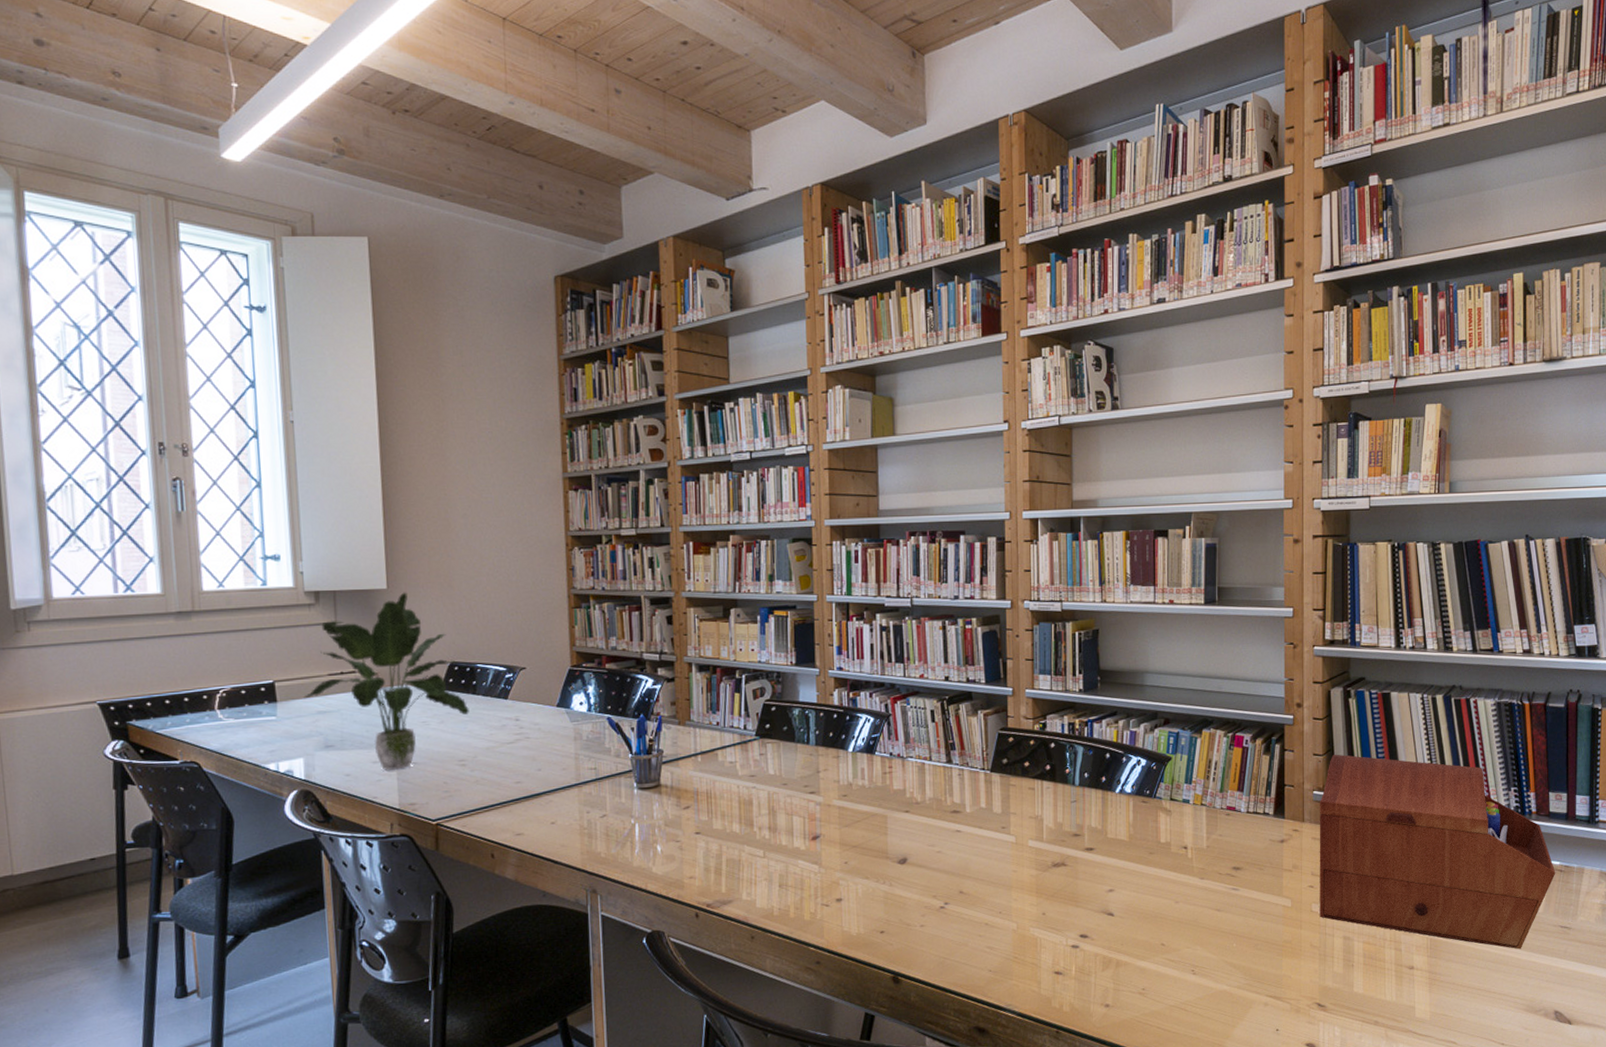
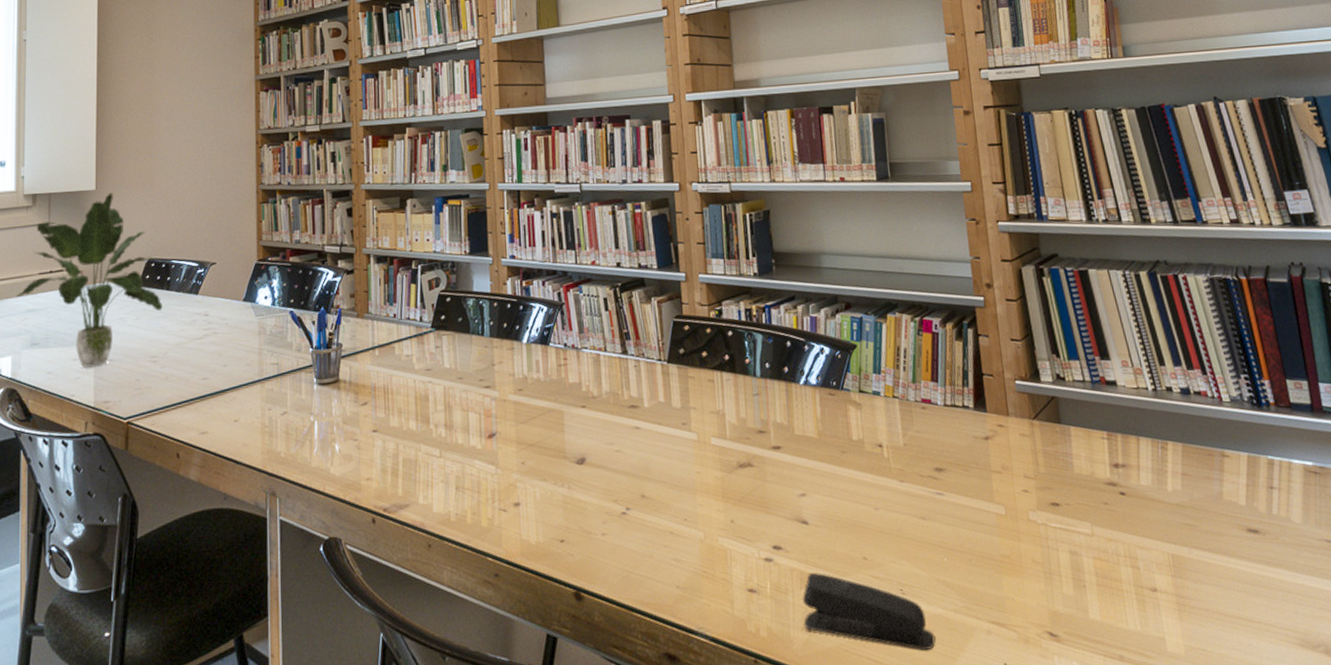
stapler: none [1103,956,1219,1020] -> present [803,572,936,650]
sewing box: present [1319,754,1556,950] -> none [1024,339,1310,569]

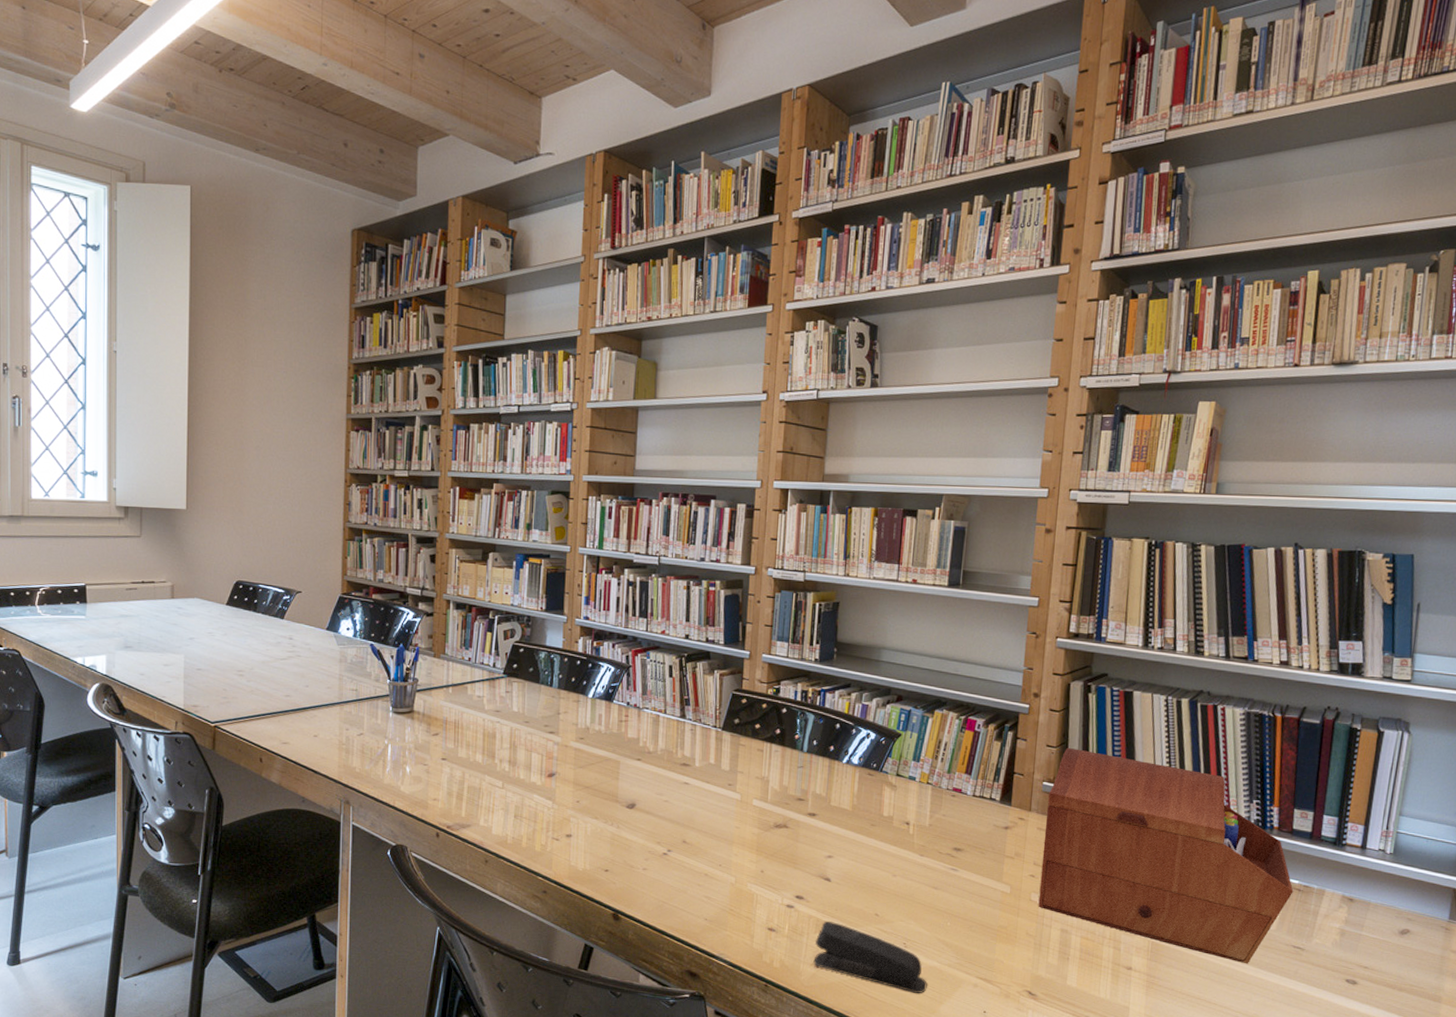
potted plant: present [16,192,163,368] -> none [109,513,250,674]
sewing box: none [1024,339,1310,569] -> present [1038,747,1294,964]

